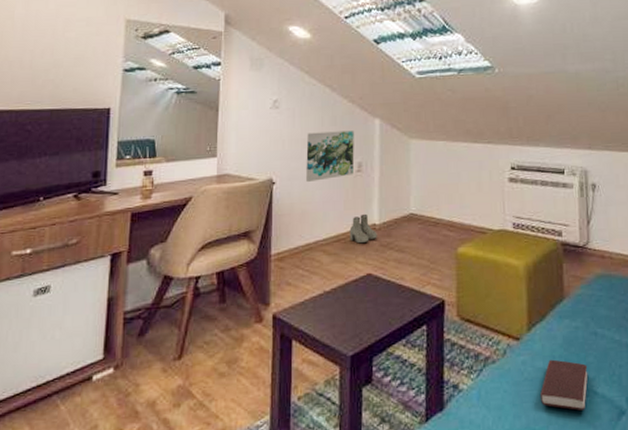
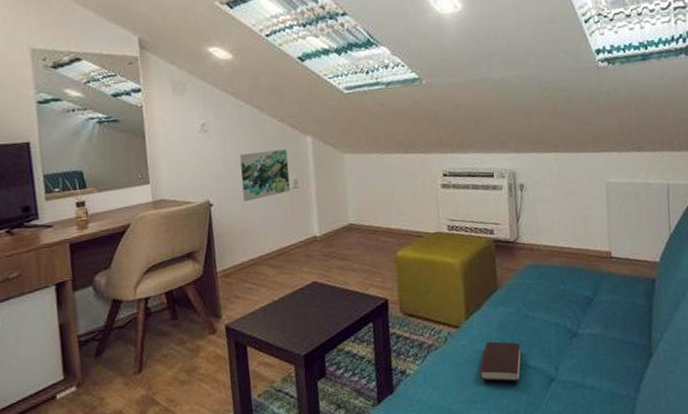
boots: present [349,213,377,244] -> none [291,227,319,256]

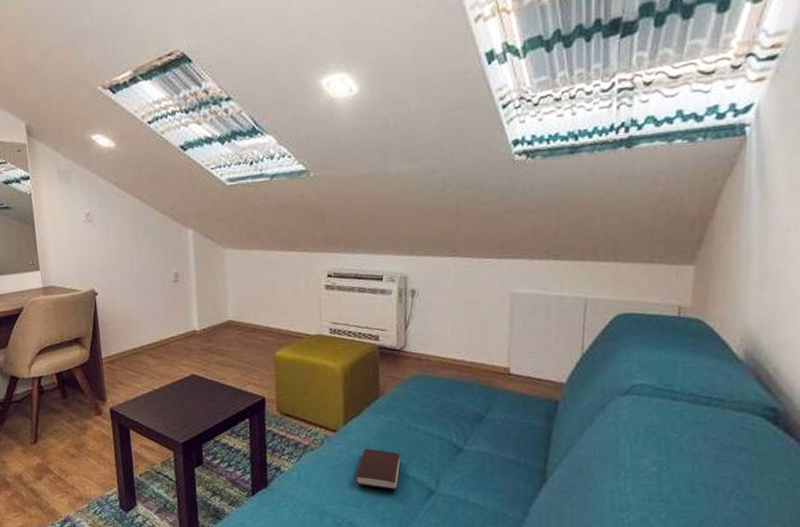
wall art: present [240,149,290,201] -> none [122,241,171,292]

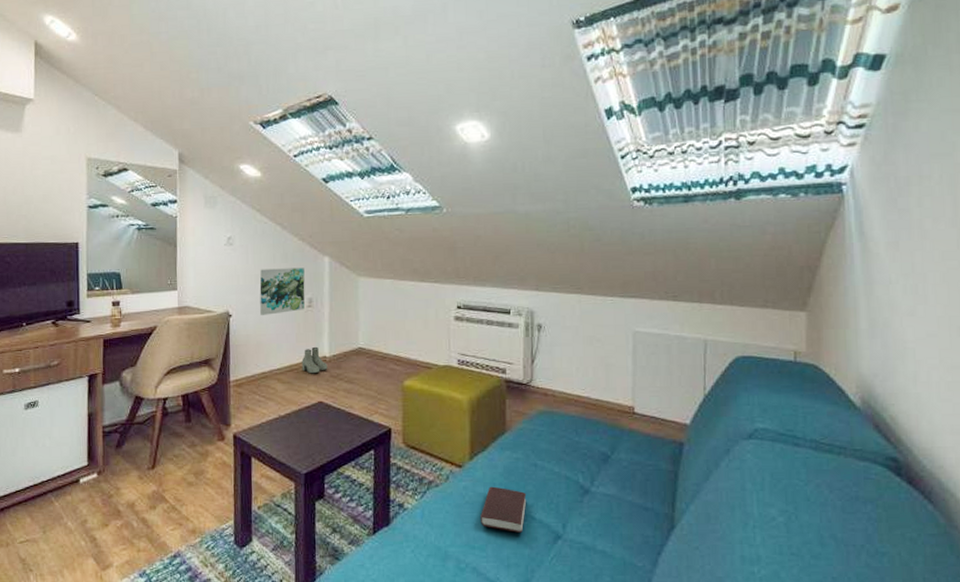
wall art: none [122,241,171,292] -> present [259,267,305,315]
boots: none [171,321,199,348] -> present [301,346,328,374]

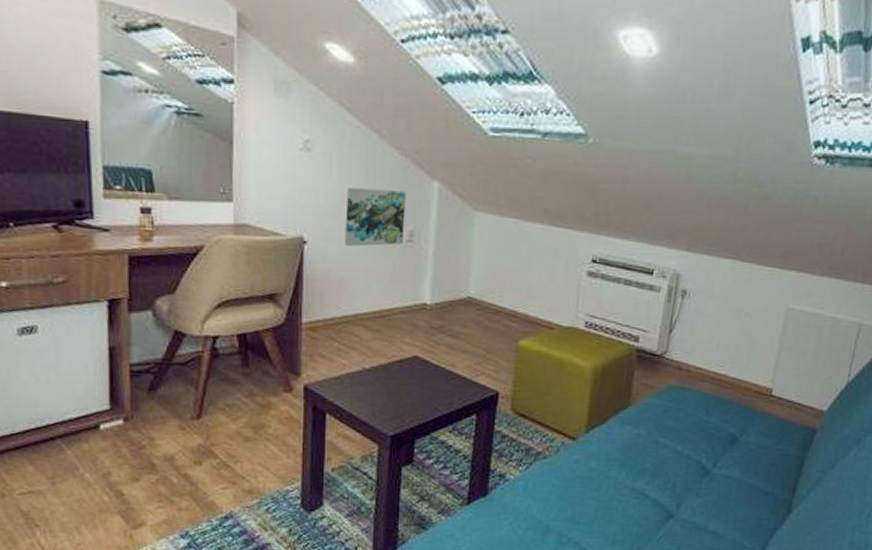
boots: present [301,346,328,374] -> none [395,290,428,323]
book: present [480,486,527,533] -> none [589,461,643,510]

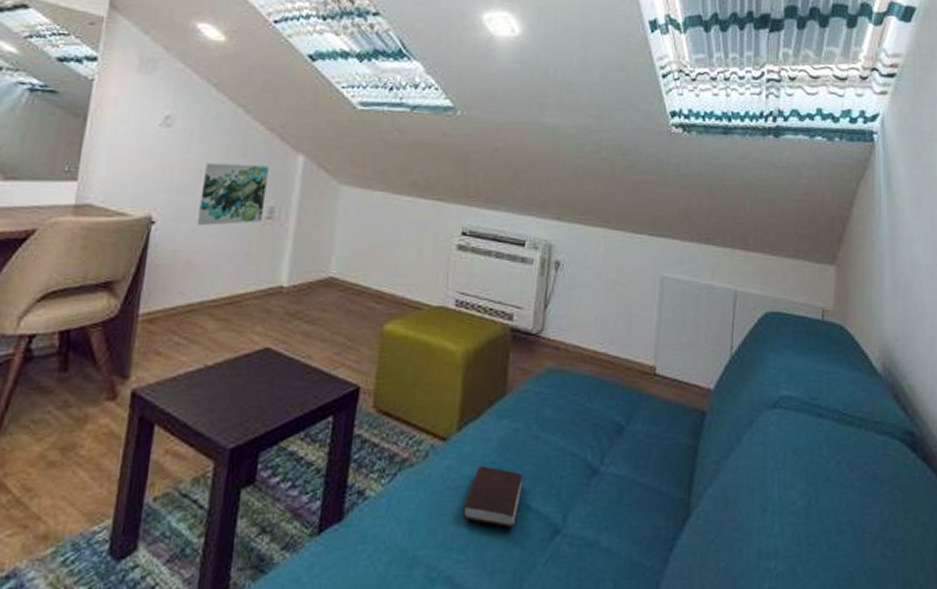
book: none [589,461,643,510] -> present [463,466,524,527]

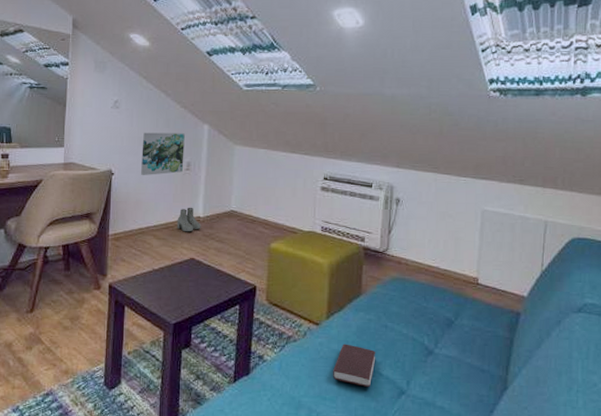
boots: none [247,272,284,310] -> present [177,207,201,232]

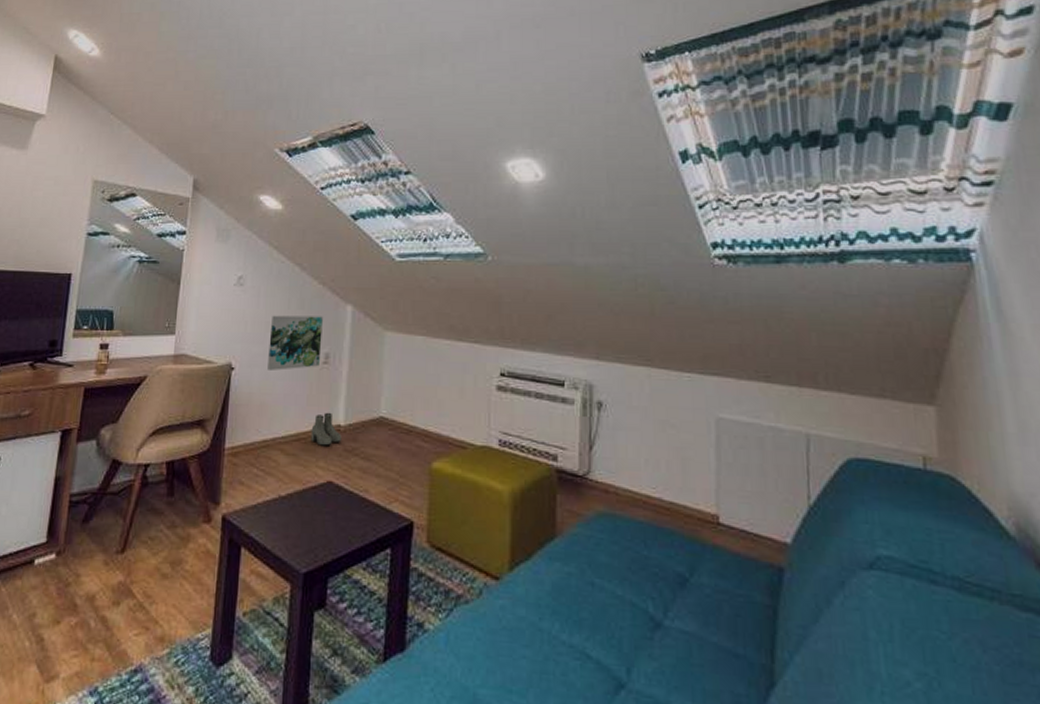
book: present [333,344,376,387] -> none [521,608,581,676]

